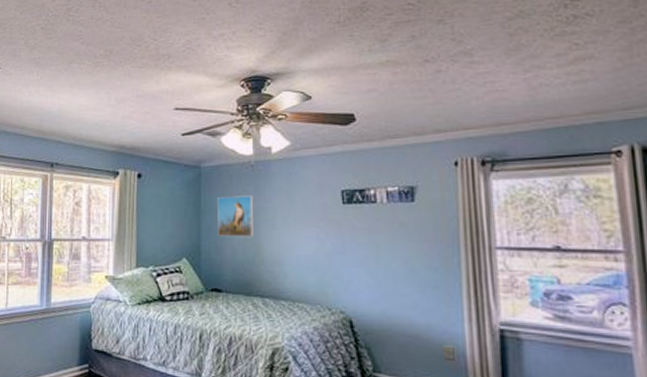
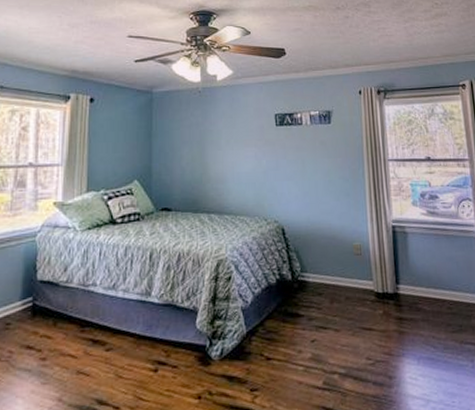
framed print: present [217,195,254,238] -> none [168,119,201,158]

